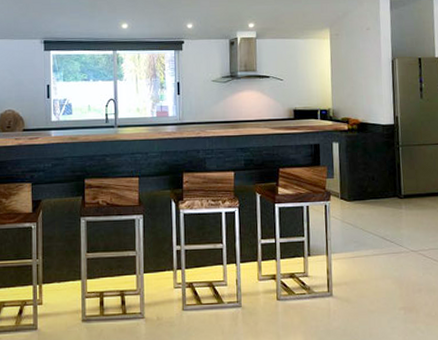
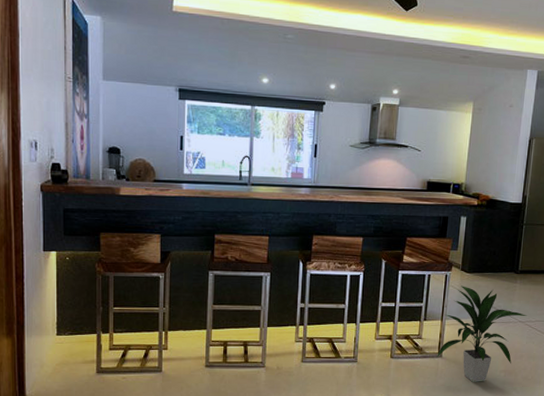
indoor plant: none [326,215,419,323] -> present [436,286,527,382]

